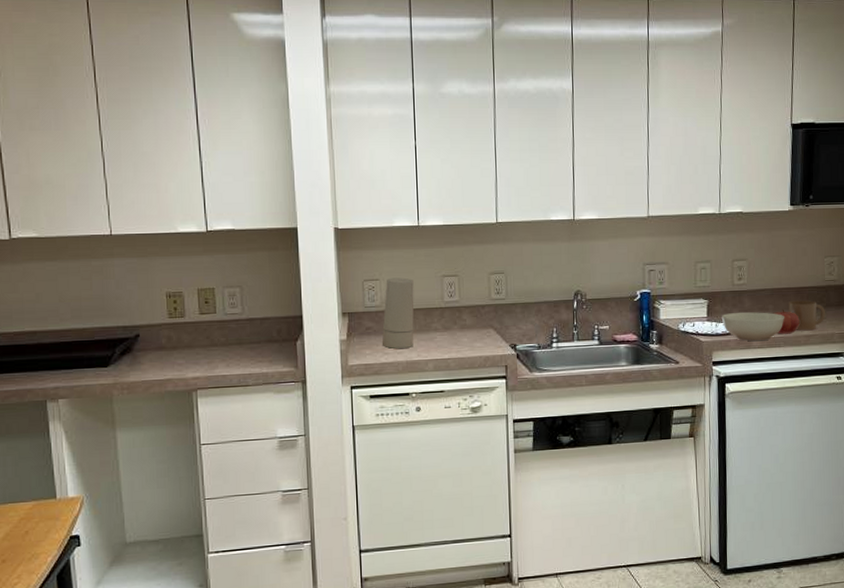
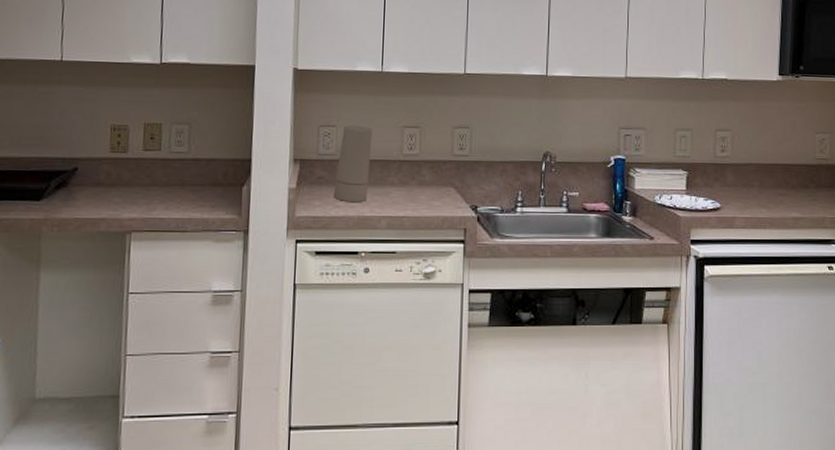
bowl: present [721,312,785,342] -> none [701,187,772,221]
fruit: present [773,309,800,334] -> none [758,186,787,215]
mug: present [788,300,825,331] -> none [775,178,816,213]

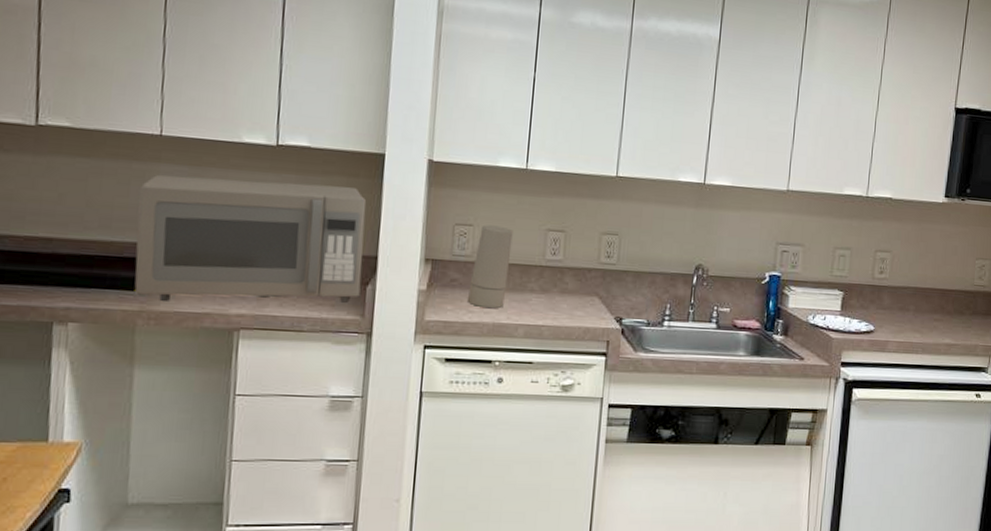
microwave: none [40,95,240,210] -> present [134,175,367,303]

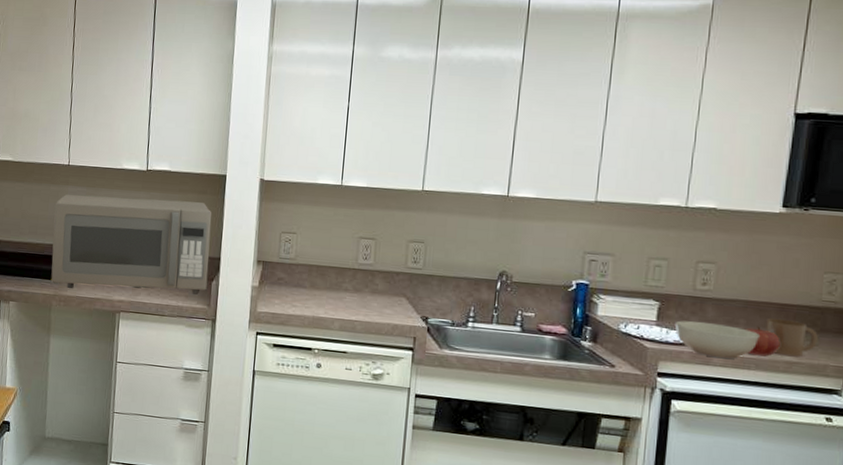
canister: present [468,225,513,309] -> none [292,233,330,305]
bowl: none [856,309,927,345] -> present [674,320,761,360]
fruit: none [914,311,942,341] -> present [744,325,780,357]
mug: none [930,302,971,339] -> present [766,317,818,358]

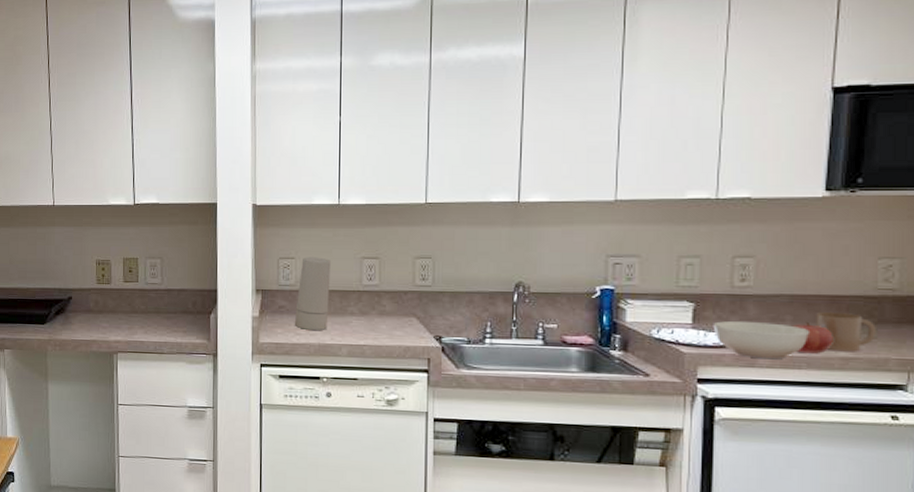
microwave: present [51,194,212,295] -> none [42,233,206,333]
canister: none [292,233,330,305] -> present [295,257,331,331]

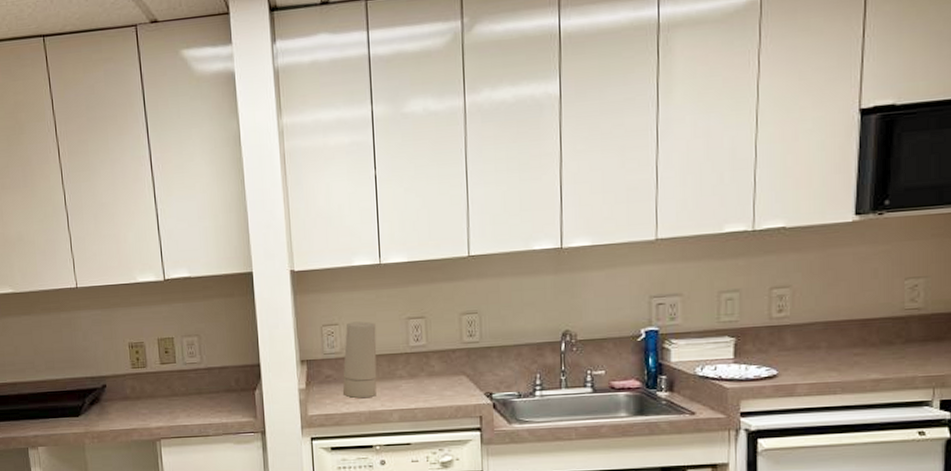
bowl: present [713,321,811,360] -> none [753,351,844,388]
fruit: present [792,321,833,354] -> none [827,346,865,379]
mug: present [816,311,876,352] -> none [849,335,904,374]

